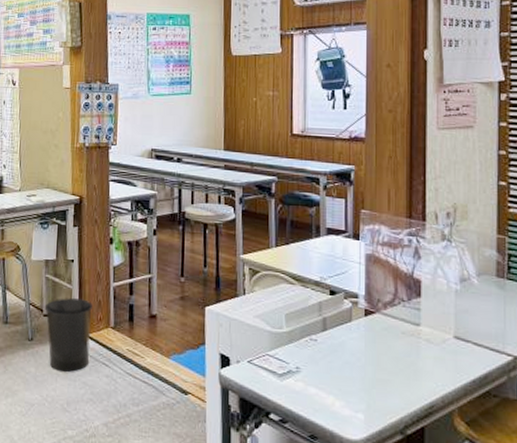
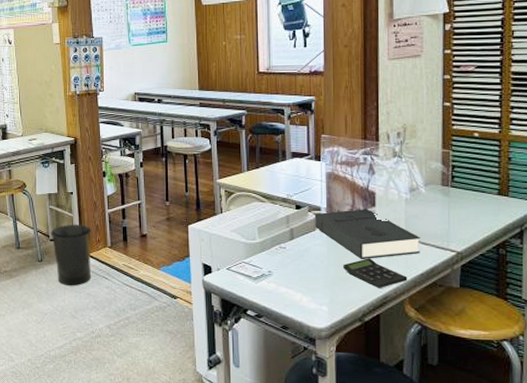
booklet: none [352,299,472,359] -> present [315,209,420,259]
calculator: none [383,358,457,395] -> present [343,258,408,288]

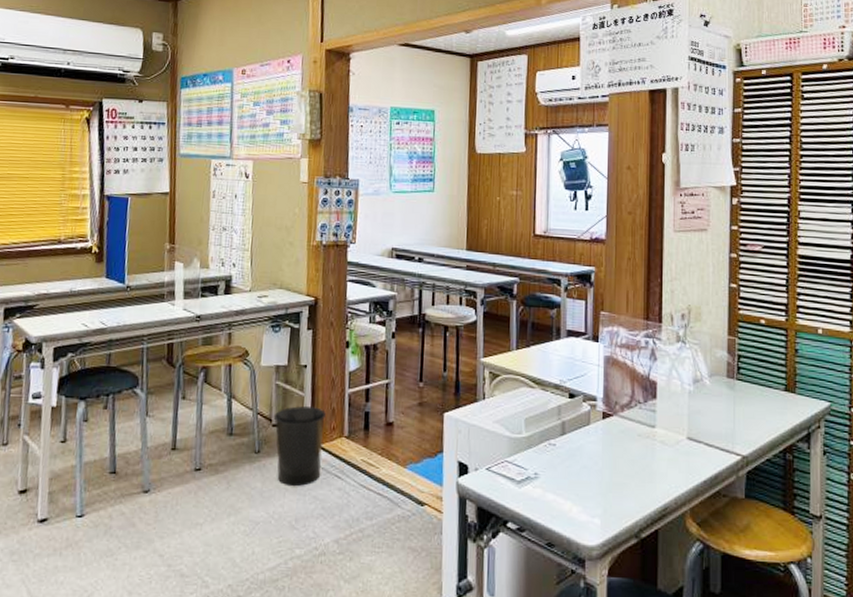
booklet: present [315,209,420,259] -> none [590,401,704,462]
calculator: present [343,258,408,288] -> none [619,460,690,497]

